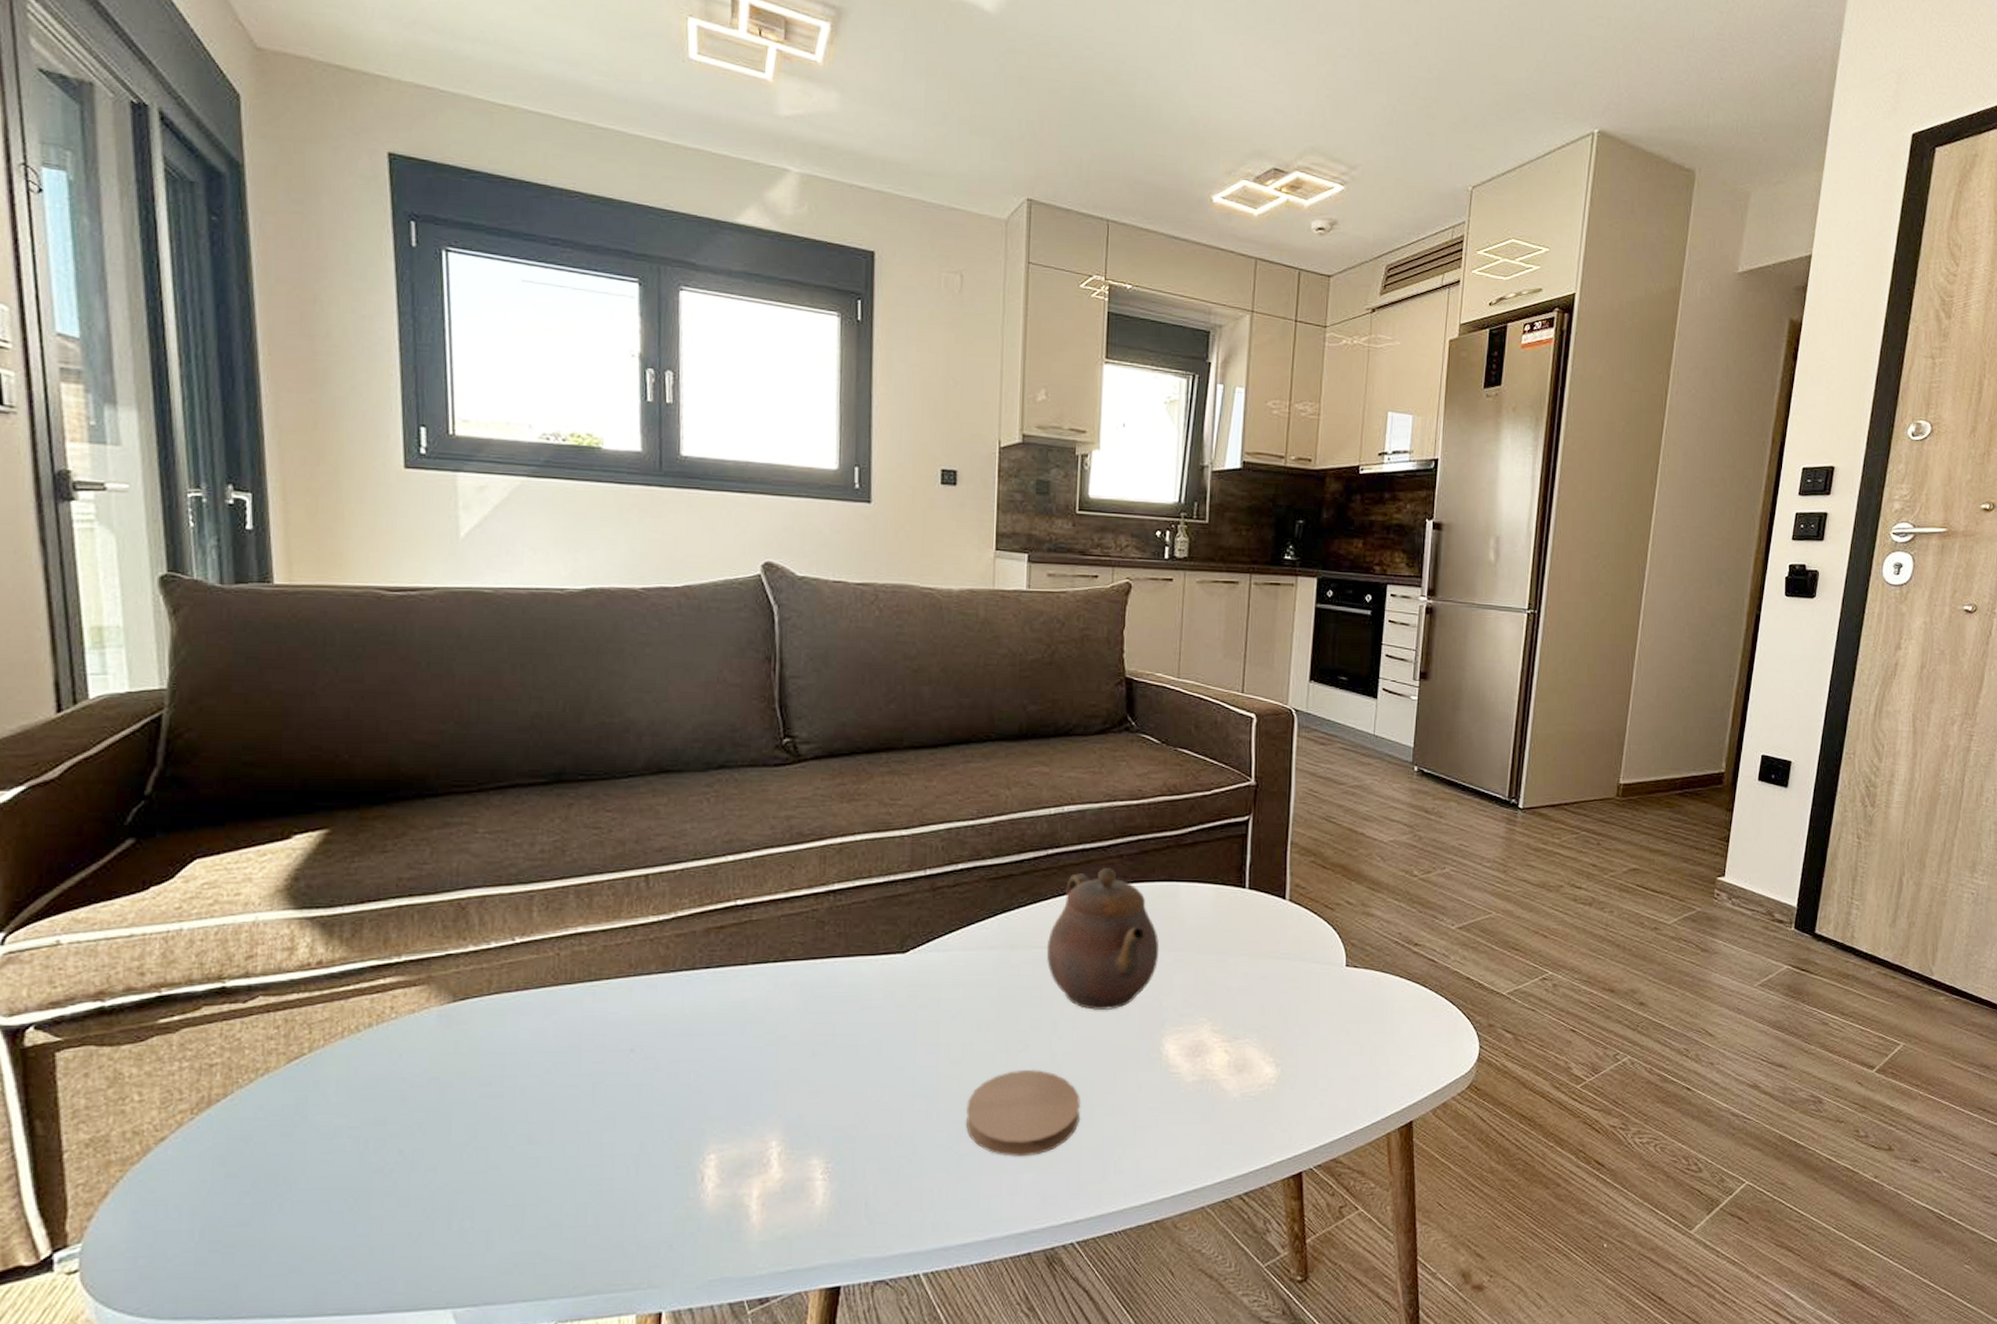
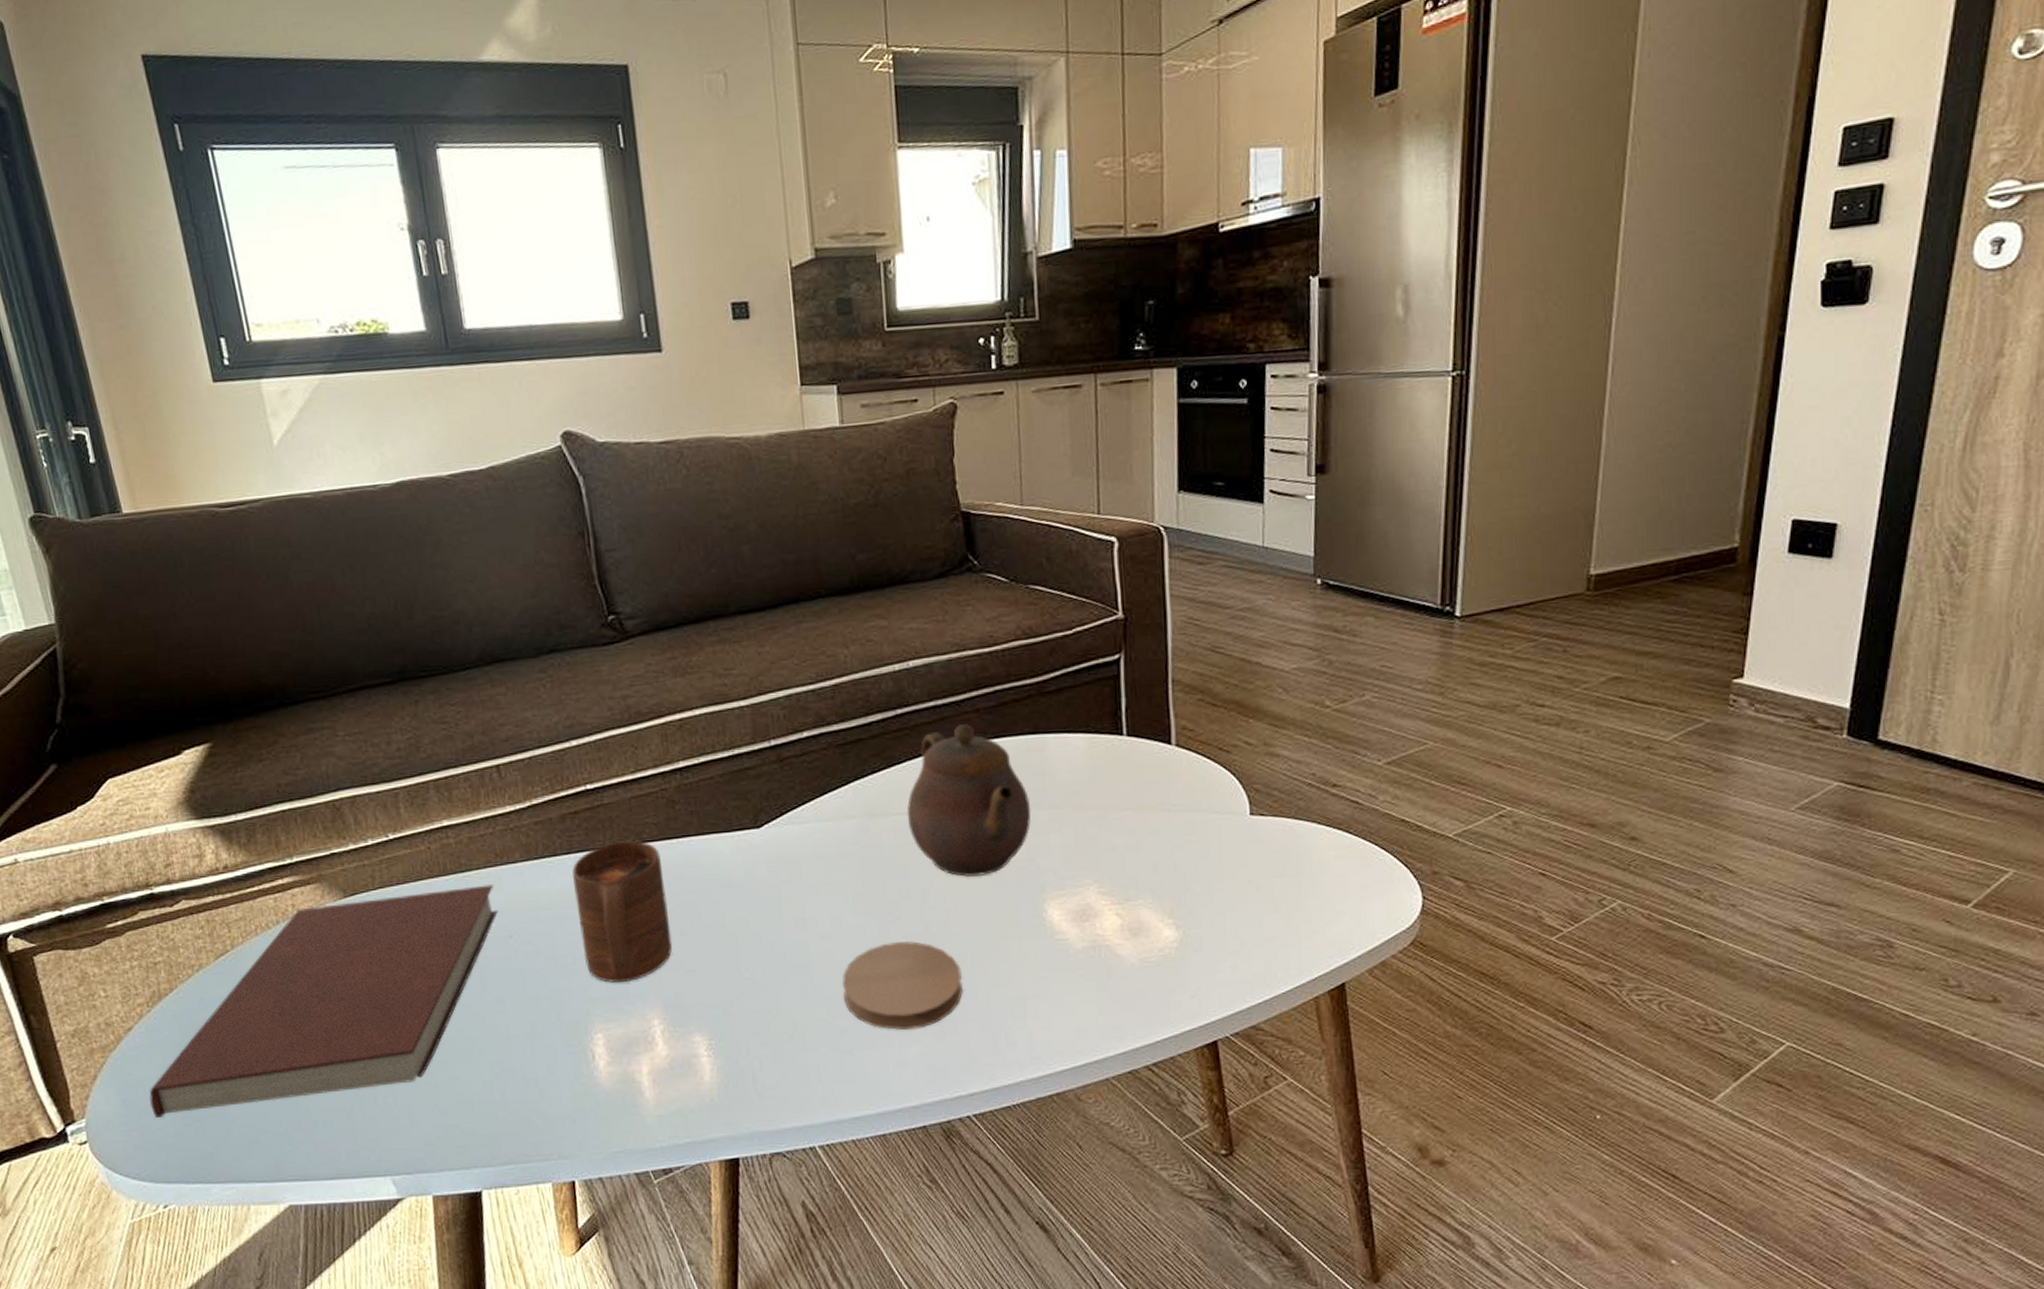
notebook: none [170,996,624,1242] -> present [149,884,499,1118]
cup: none [707,958,804,1102] -> present [572,840,673,983]

